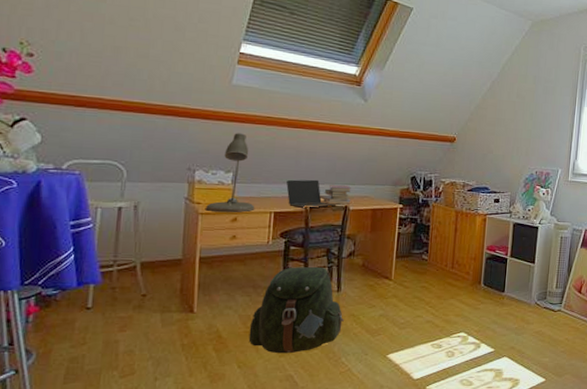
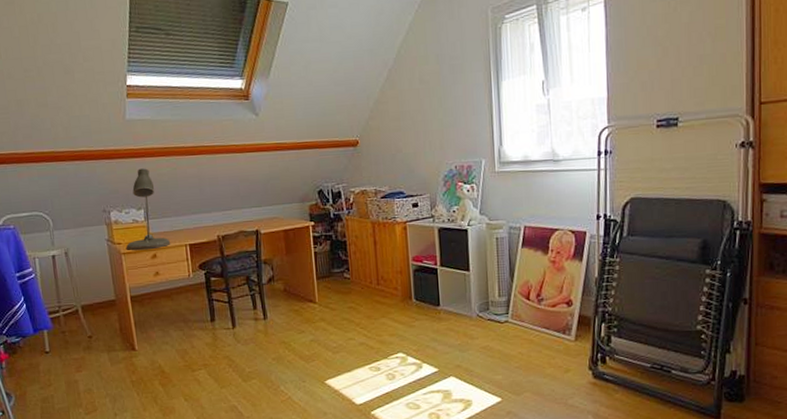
backpack: present [248,266,344,354] -> none [187,295,276,386]
laptop: present [286,179,337,208] -> none [195,206,248,237]
books: present [319,184,351,205] -> none [229,207,261,230]

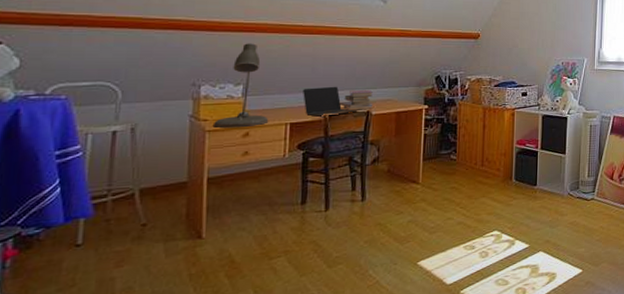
laptop: none [195,206,248,237] -> present [303,86,358,117]
books: none [229,207,261,230] -> present [339,89,374,111]

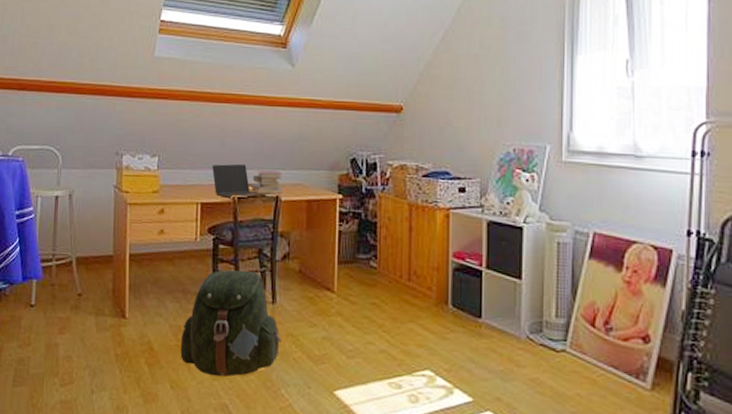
desk lamp: present [214,43,268,128] -> none [134,111,180,203]
backpack: none [265,176,370,274] -> present [180,269,281,377]

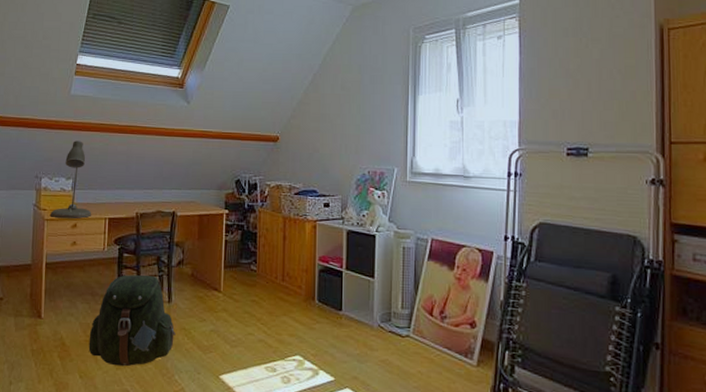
desk lamp: none [134,111,180,203] -> present [51,141,91,218]
laptop: present [212,163,267,199] -> none [119,184,165,214]
books: present [248,169,283,195] -> none [149,189,179,211]

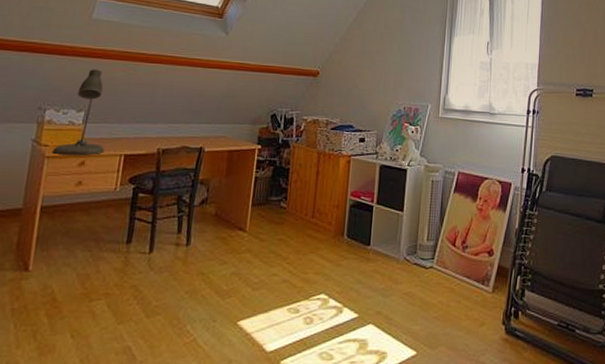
backpack: present [88,275,176,367] -> none [85,216,192,320]

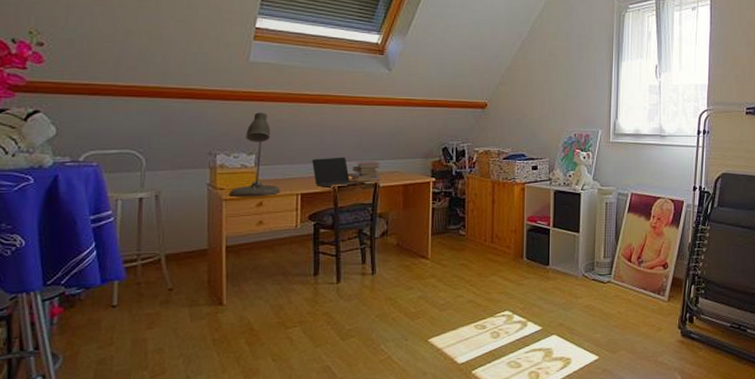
laptop: none [139,118,191,150] -> present [312,157,366,188]
books: none [173,123,207,146] -> present [347,160,381,182]

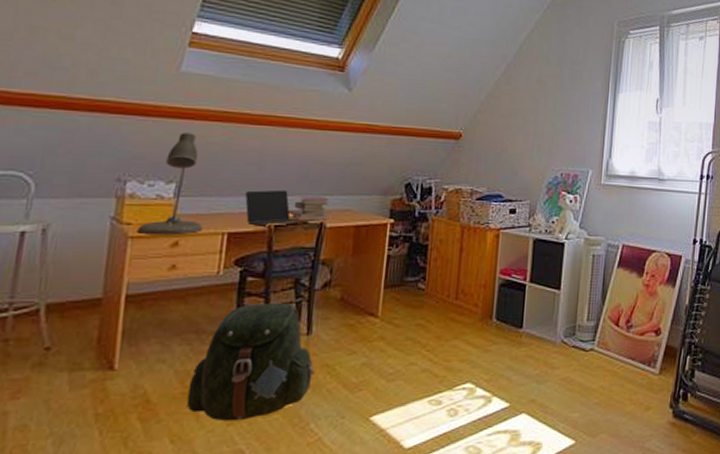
backpack: none [282,249,381,344] -> present [186,302,315,422]

